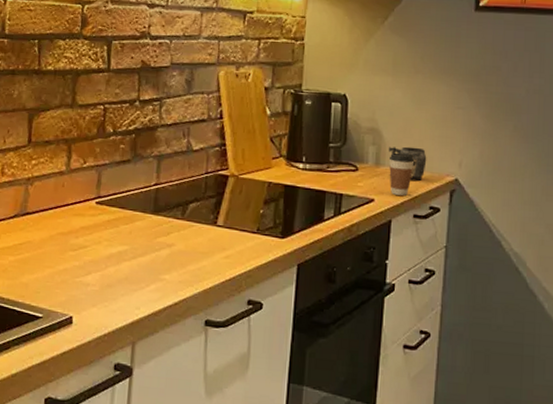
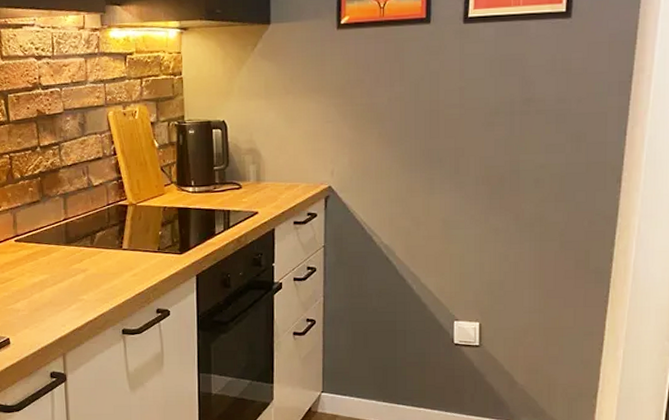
coffee cup: present [388,152,415,195] -> none [268,168,292,206]
mug: present [389,146,427,181] -> none [268,162,302,192]

